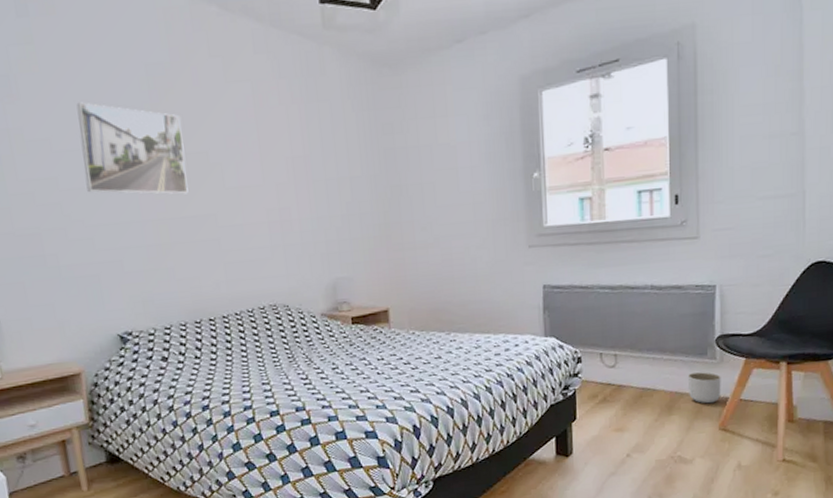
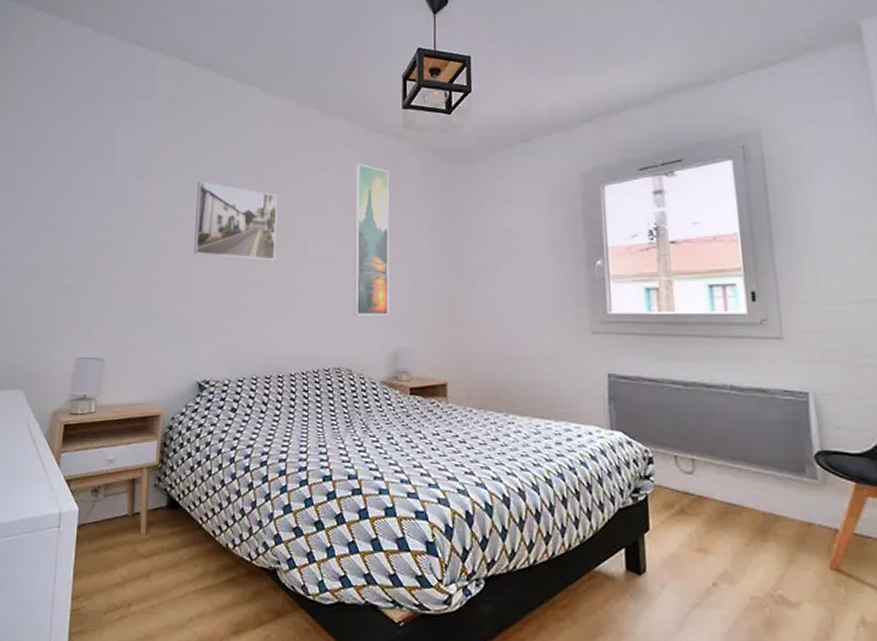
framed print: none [271,73,324,249] -> present [354,163,390,316]
planter: present [687,372,721,404] -> none [782,493,828,534]

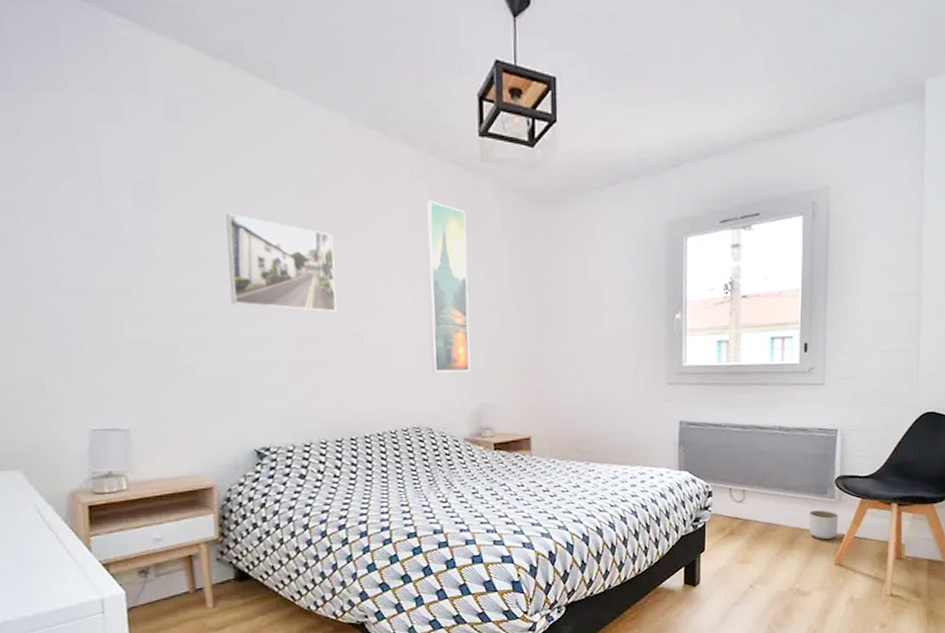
planter: none [782,493,828,534] -> present [808,510,839,540]

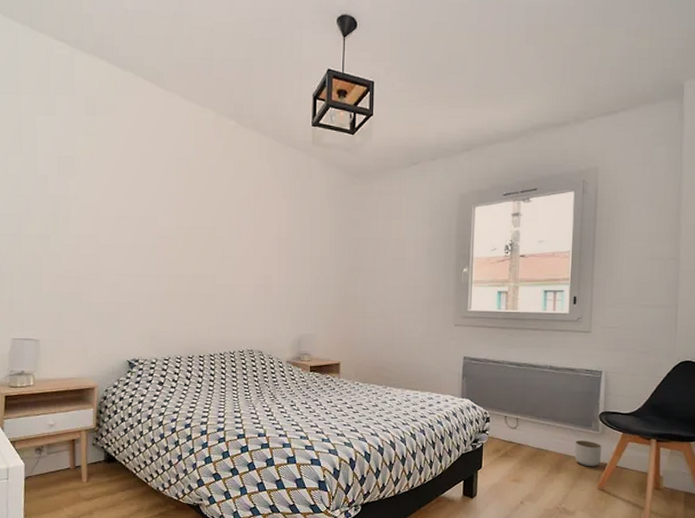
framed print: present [225,213,337,313] -> none [120,181,198,258]
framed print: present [426,200,471,373] -> none [265,174,298,308]

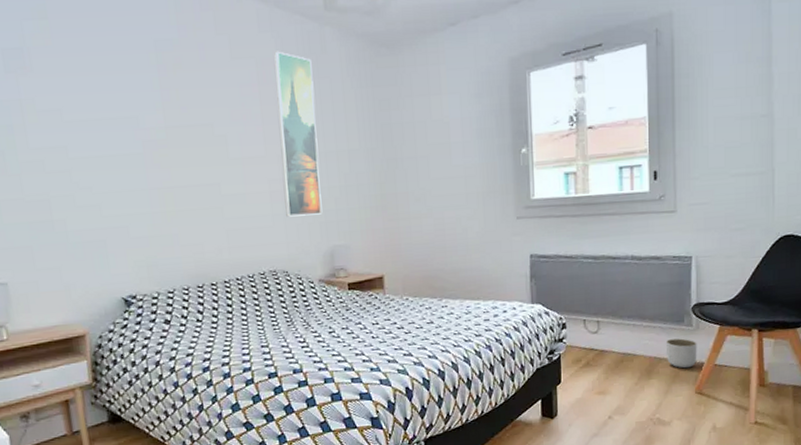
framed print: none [265,174,298,308] -> present [274,51,323,217]

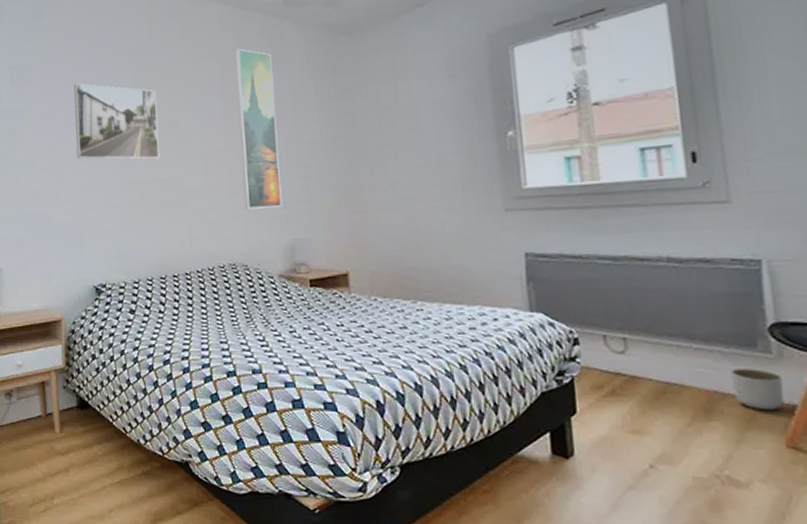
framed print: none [87,75,194,164] -> present [73,83,160,160]

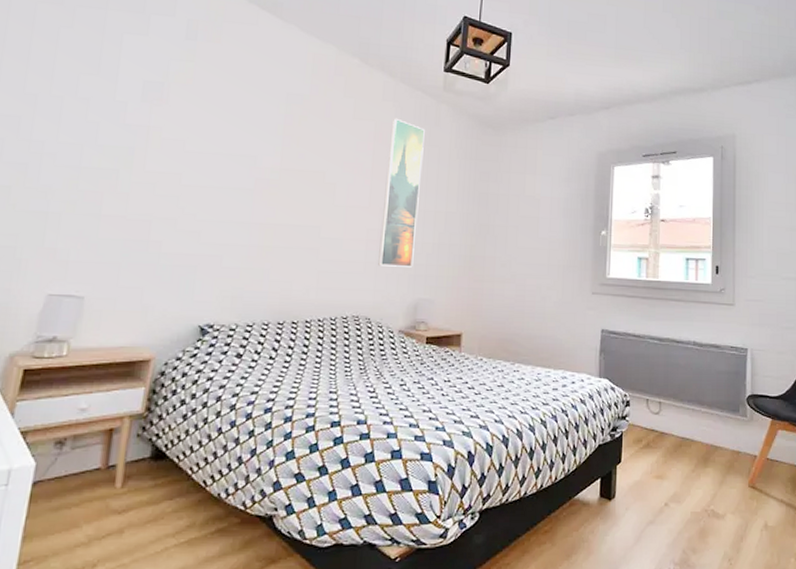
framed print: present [73,83,160,160] -> none [207,114,308,205]
planter: present [730,369,785,411] -> none [722,428,751,460]

